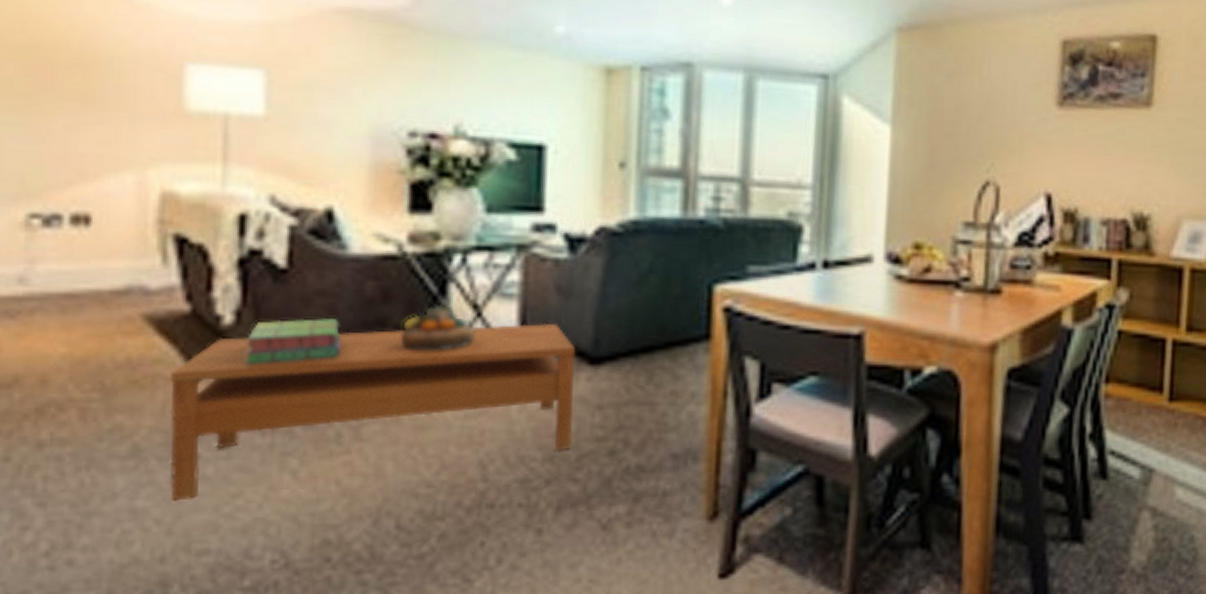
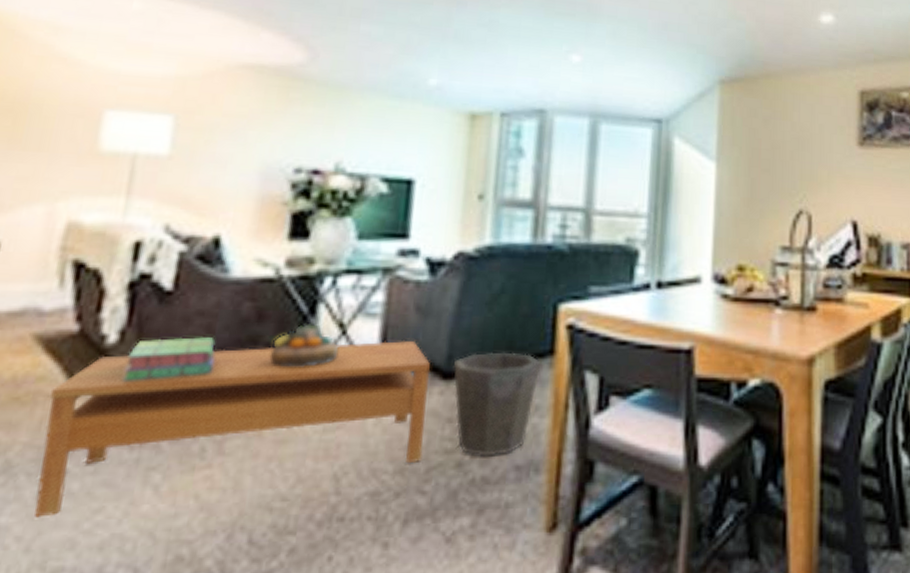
waste bin: none [600,336,697,445] -> present [452,352,541,457]

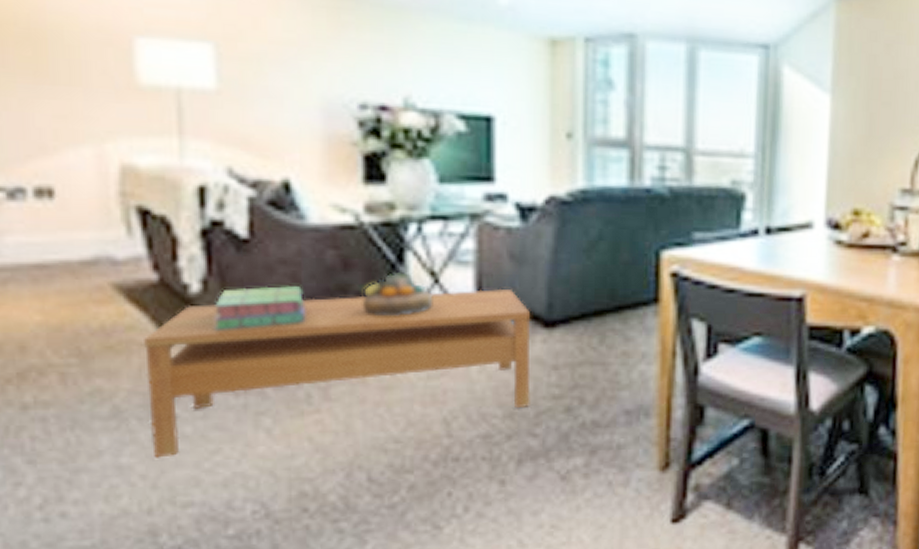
waste bin: present [452,352,541,457] -> none [553,300,646,402]

